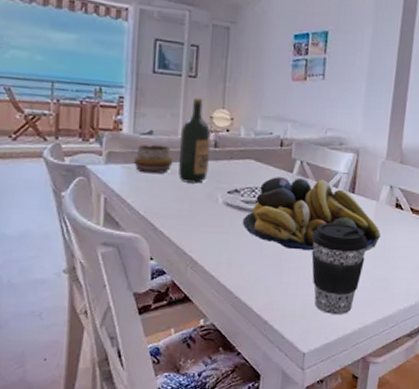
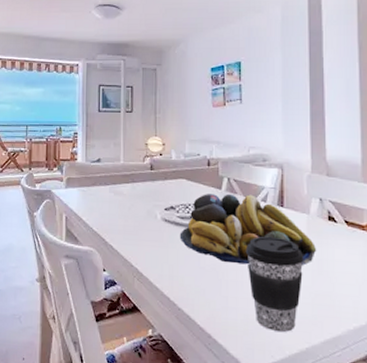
decorative bowl: present [134,144,173,174] -> none [87,170,118,195]
wine bottle: present [178,98,211,184] -> none [121,129,147,202]

